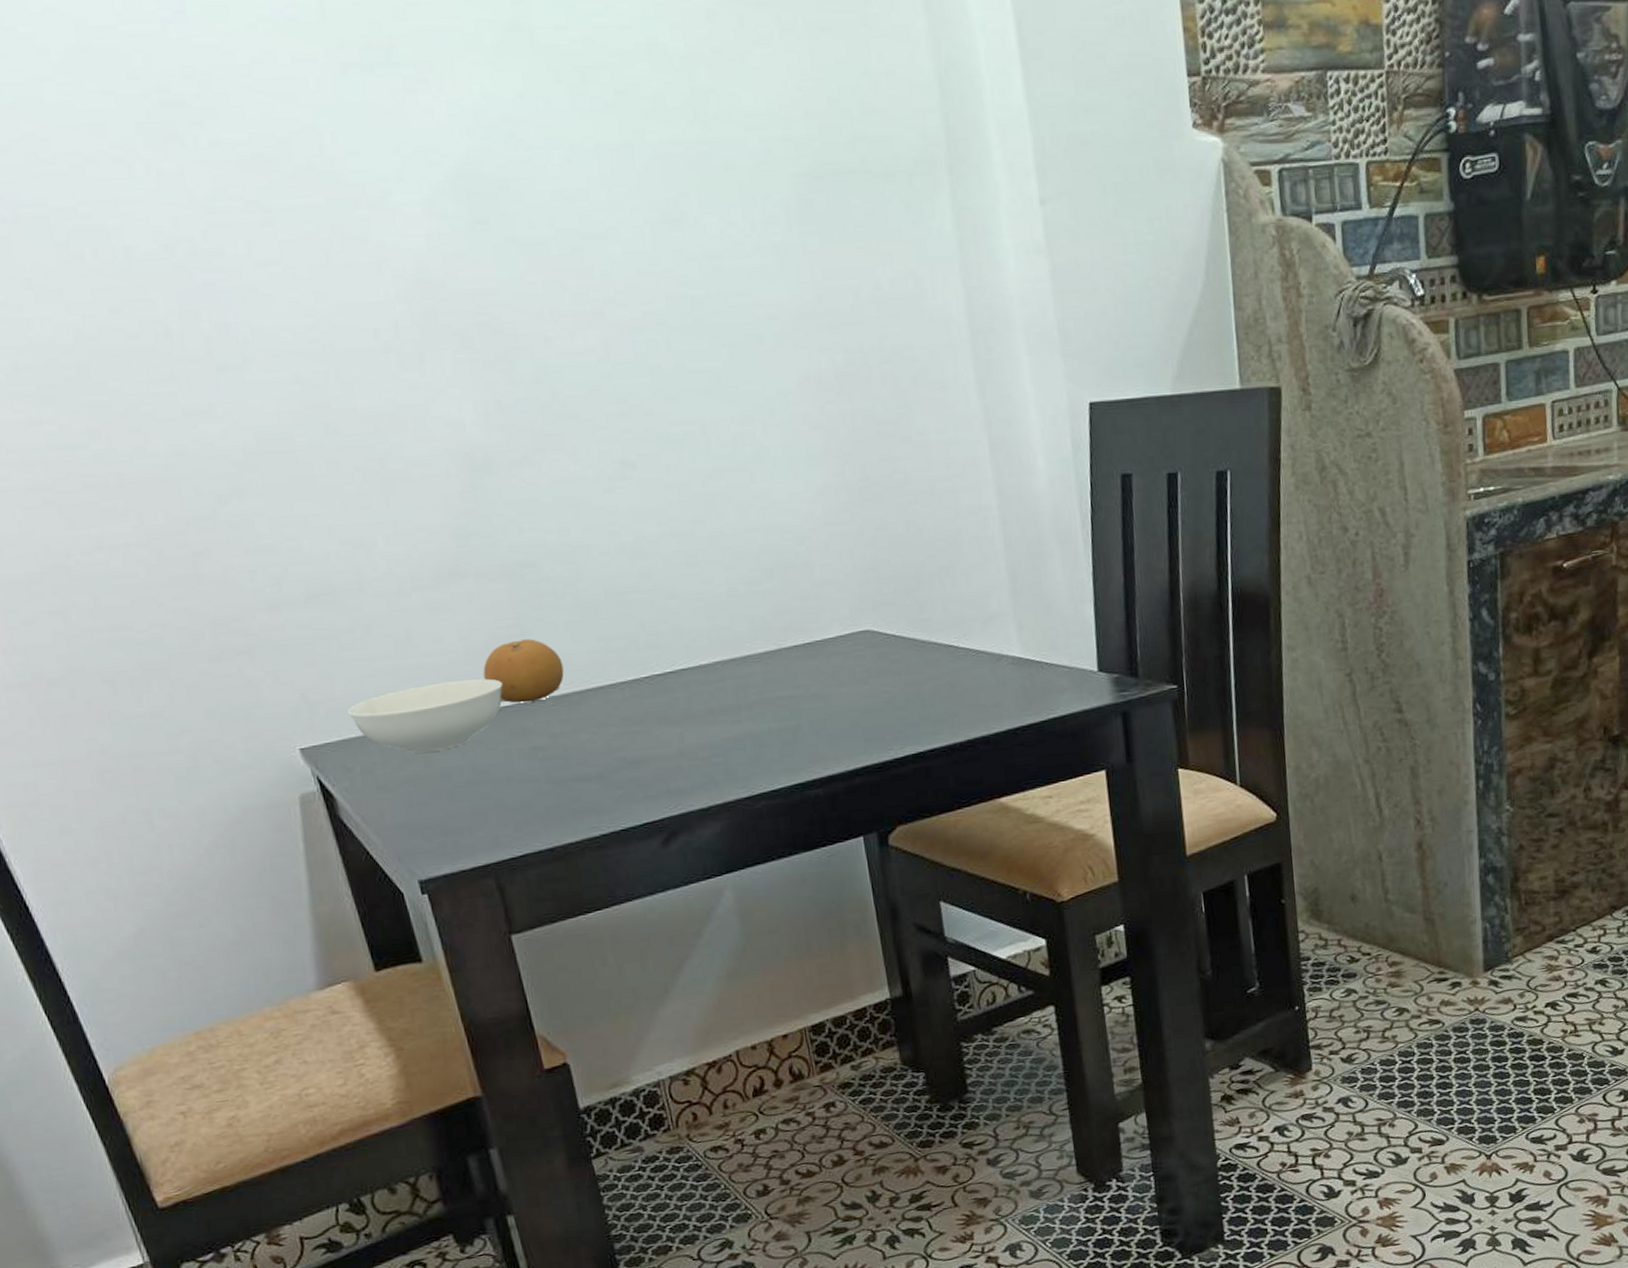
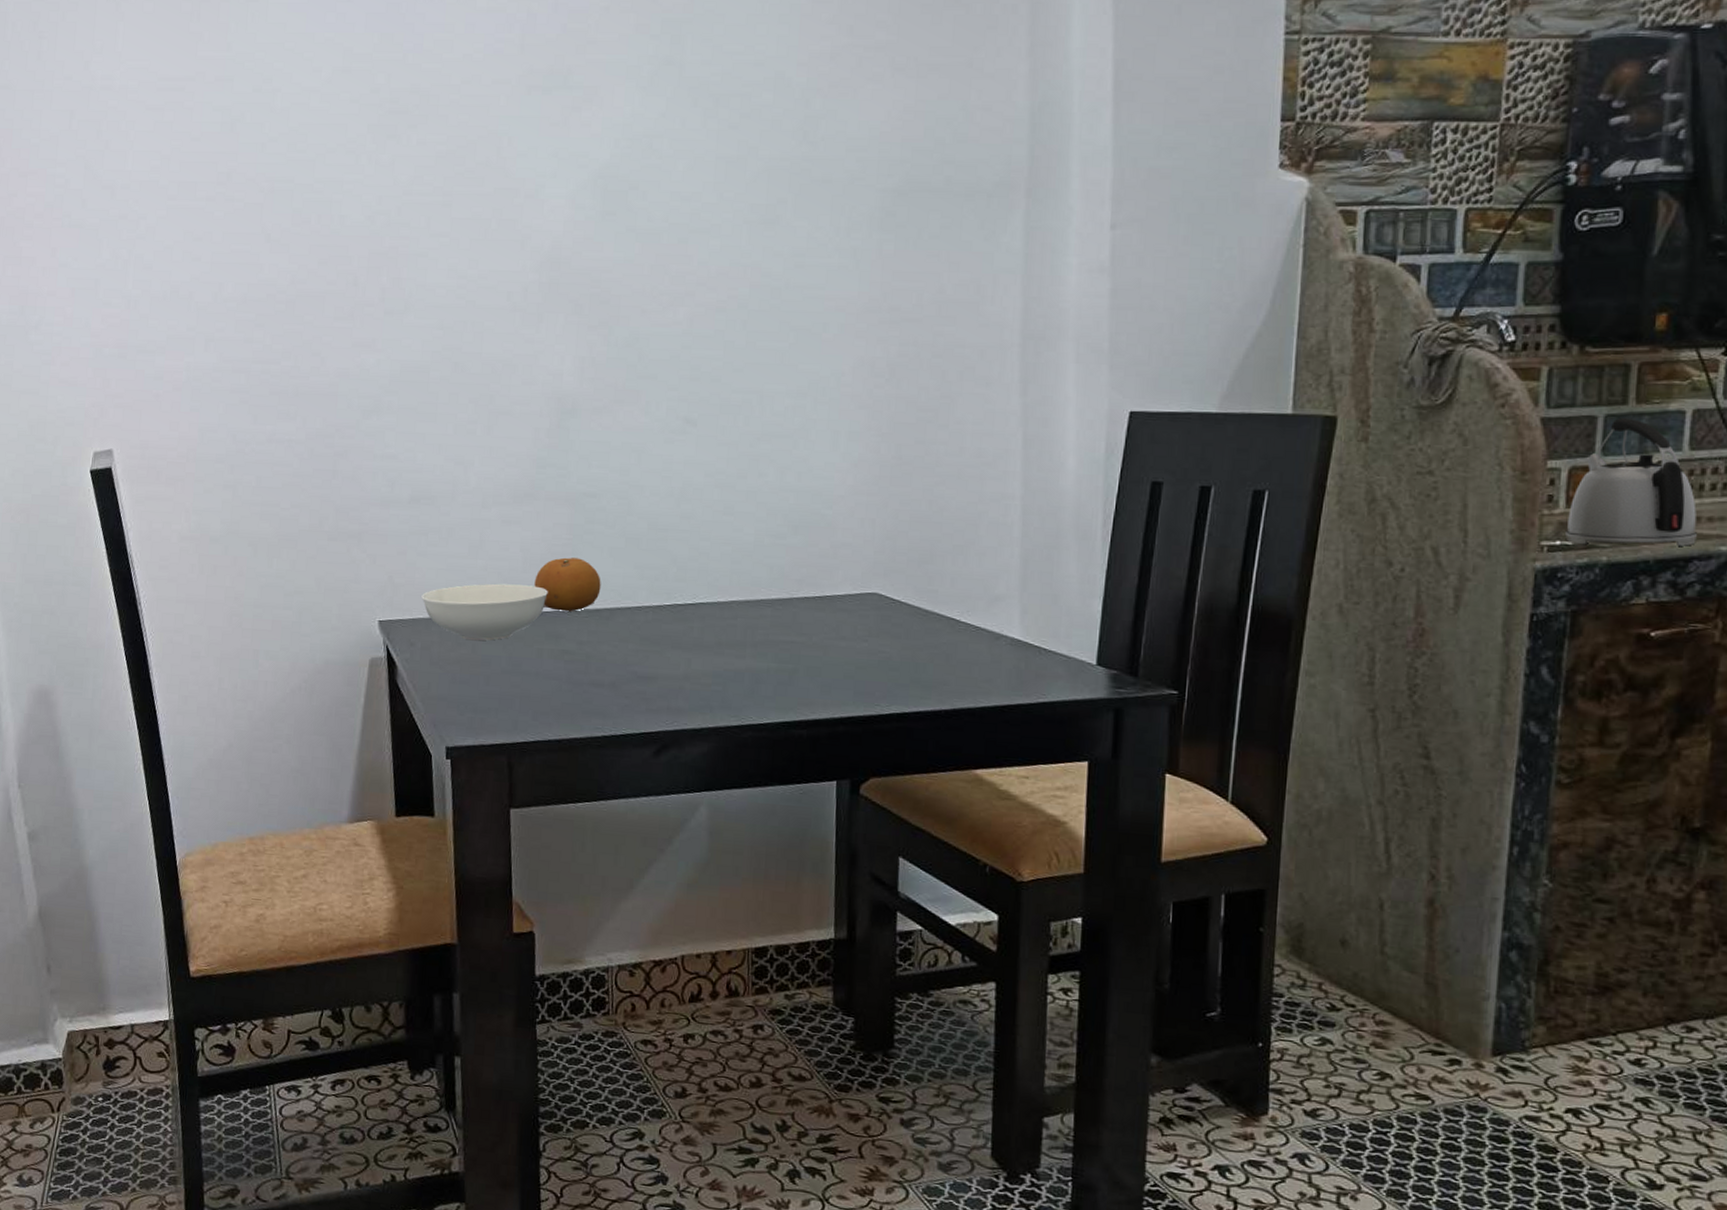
kettle: none [1487,361,1590,490] -> present [1565,417,1698,546]

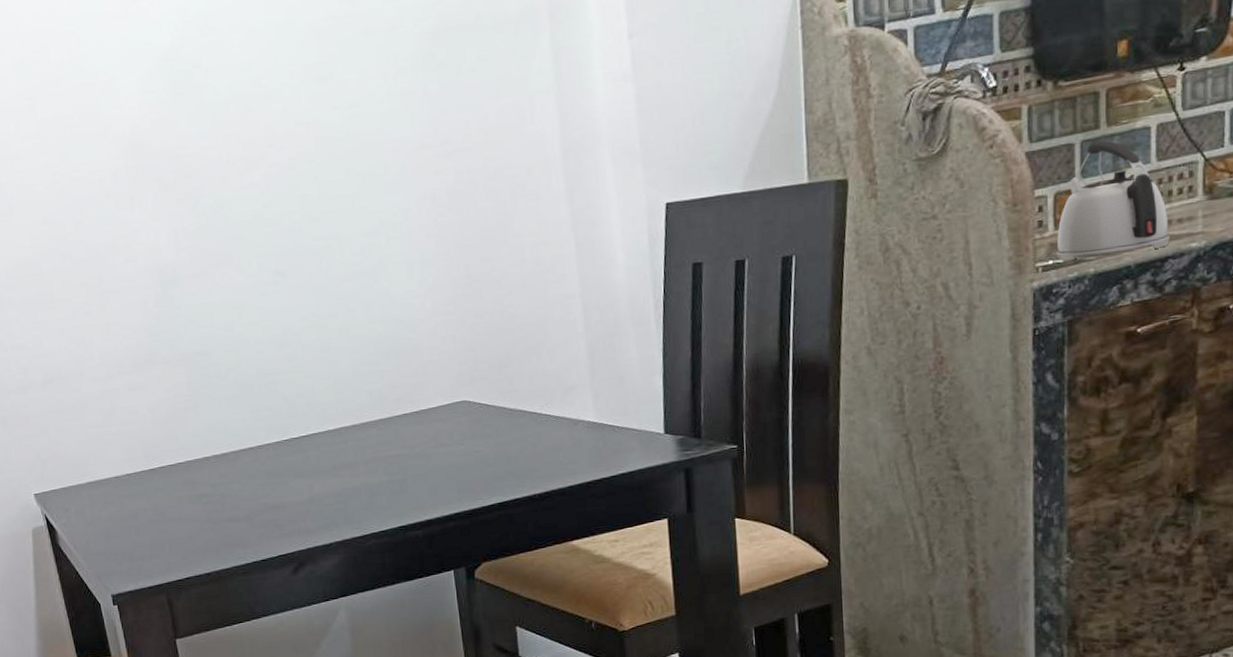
bowl: present [421,583,548,641] -> none [68,441,179,499]
fruit: present [534,557,601,612] -> none [165,411,224,461]

